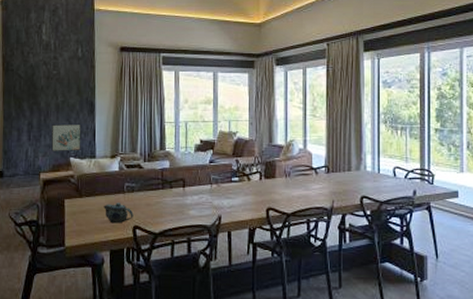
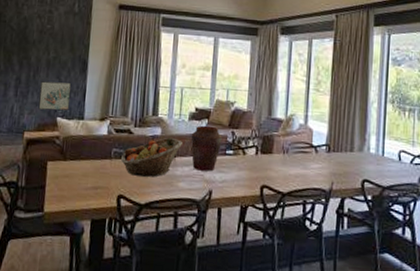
teapot: present [104,203,134,224] -> none [88,168,119,191]
fruit basket: none [134,169,190,207] -> present [121,137,183,177]
vase: none [198,156,227,198] -> present [191,125,222,171]

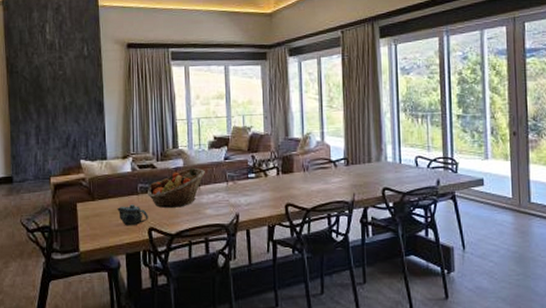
wall art: present [38,81,72,111] -> none [59,124,91,154]
teapot: none [88,168,119,191] -> present [117,204,148,226]
vase: present [191,125,222,171] -> none [212,152,243,196]

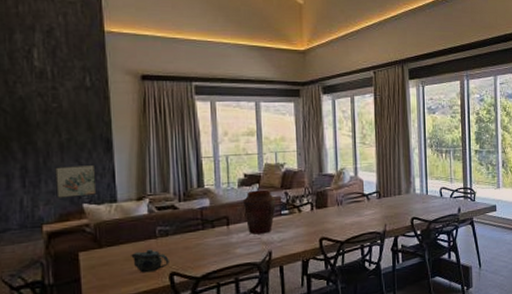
wall art: none [59,124,91,154] -> present [54,164,97,198]
fruit basket: present [148,167,205,208] -> none [168,206,234,251]
vase: none [212,152,243,196] -> present [242,189,276,235]

